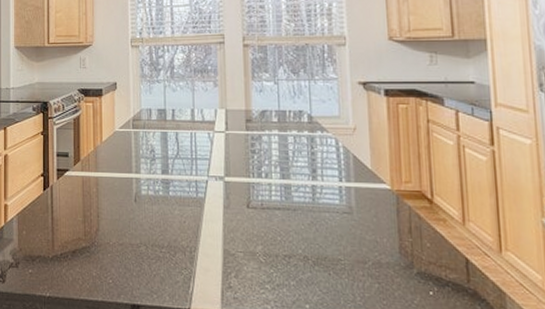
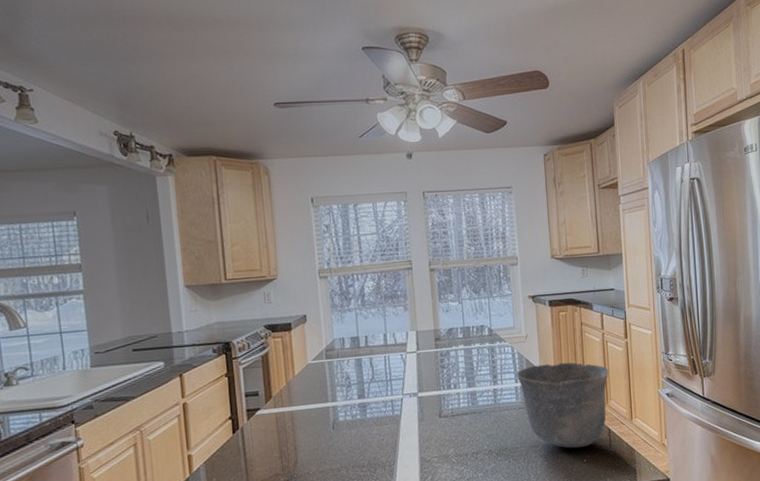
cup: none [341,164,466,275] -> present [516,362,608,448]

